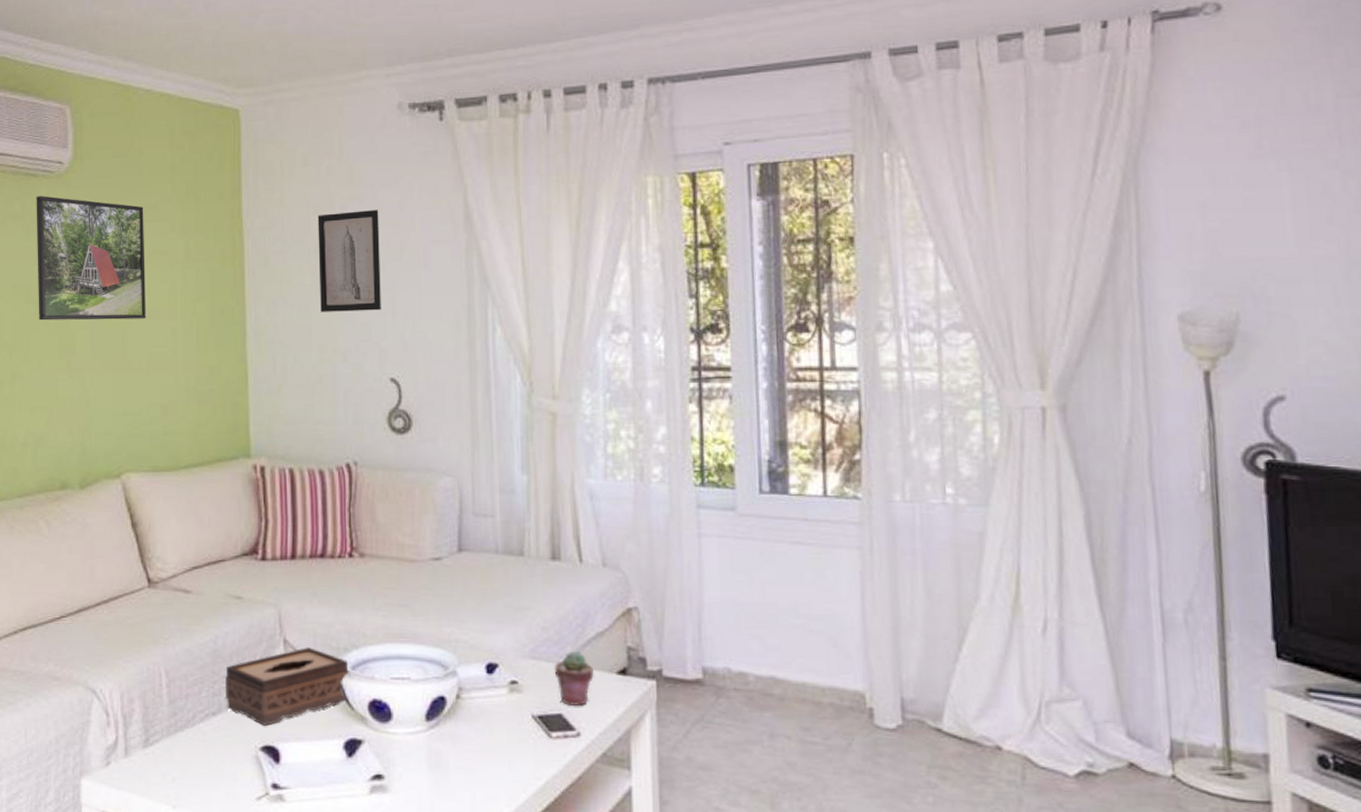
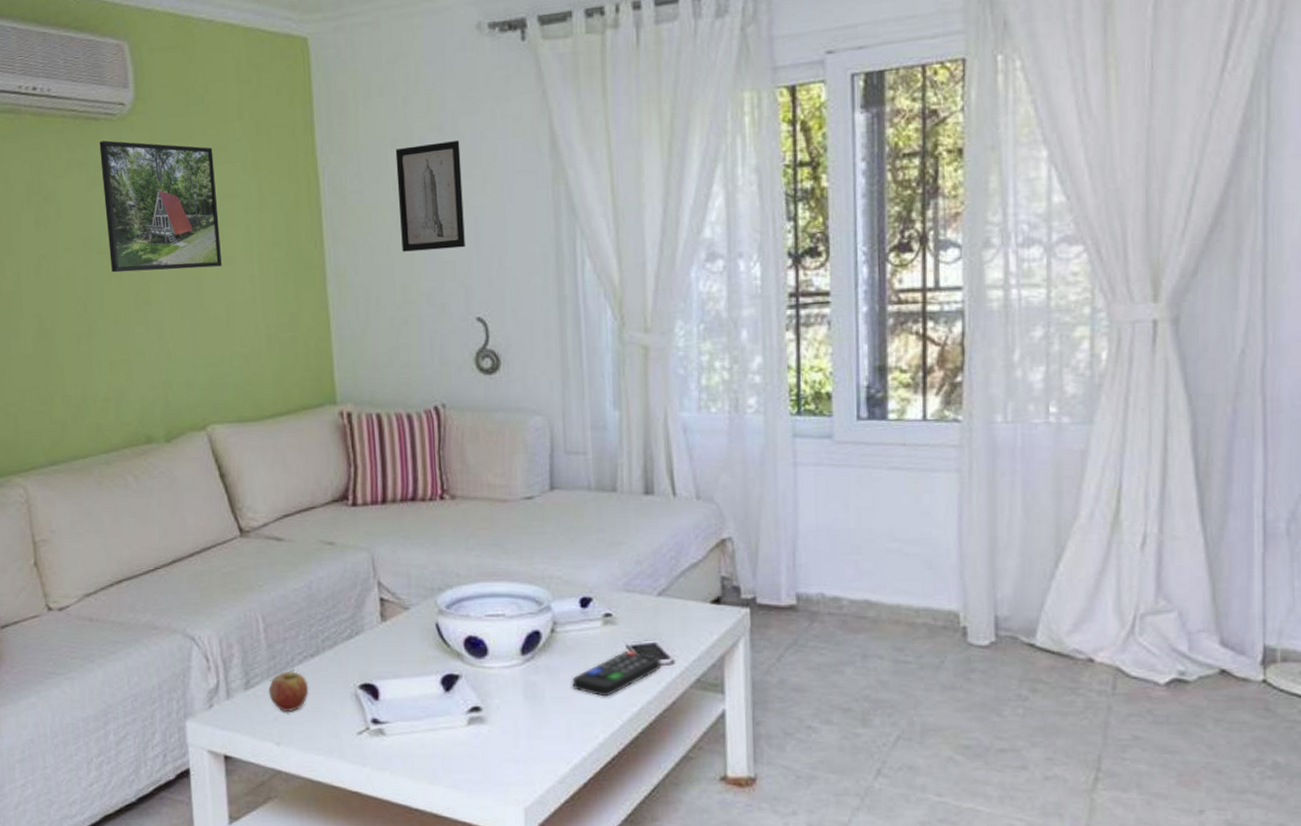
fruit: none [168,730,209,773] -> present [268,671,309,711]
tissue box: present [225,647,350,726] -> none [321,589,445,665]
remote control: none [477,720,568,769] -> present [572,651,662,697]
potted succulent: present [554,651,594,707] -> none [648,583,688,636]

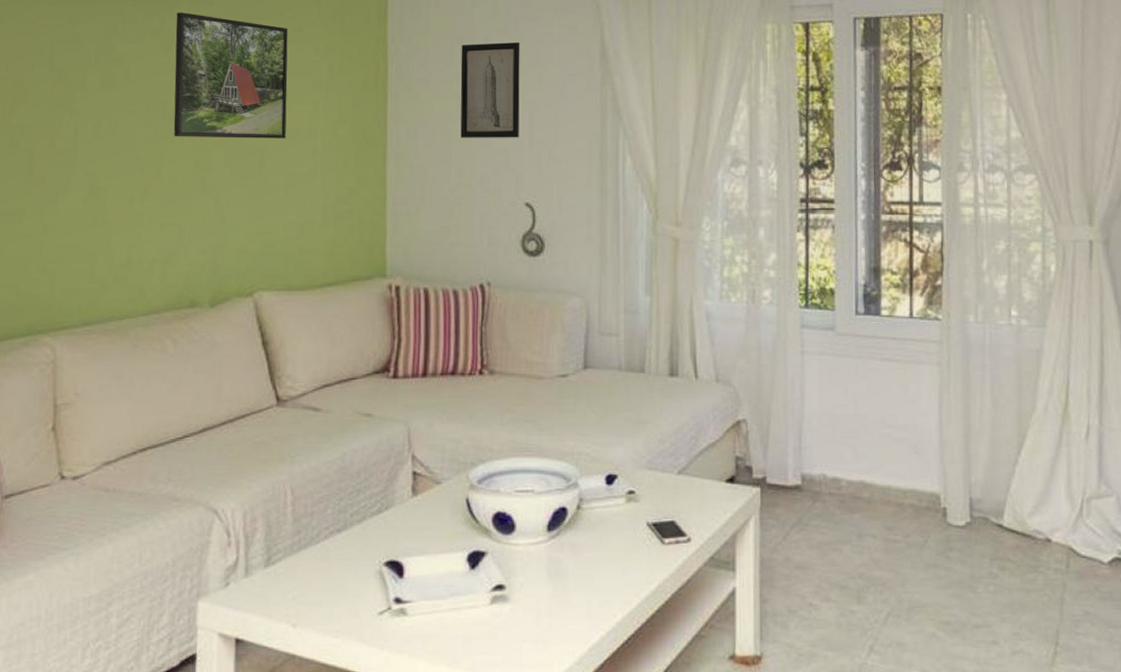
fruit: present [268,671,309,711] -> none [290,547,333,590]
remote control: present [572,651,662,697] -> none [594,528,679,574]

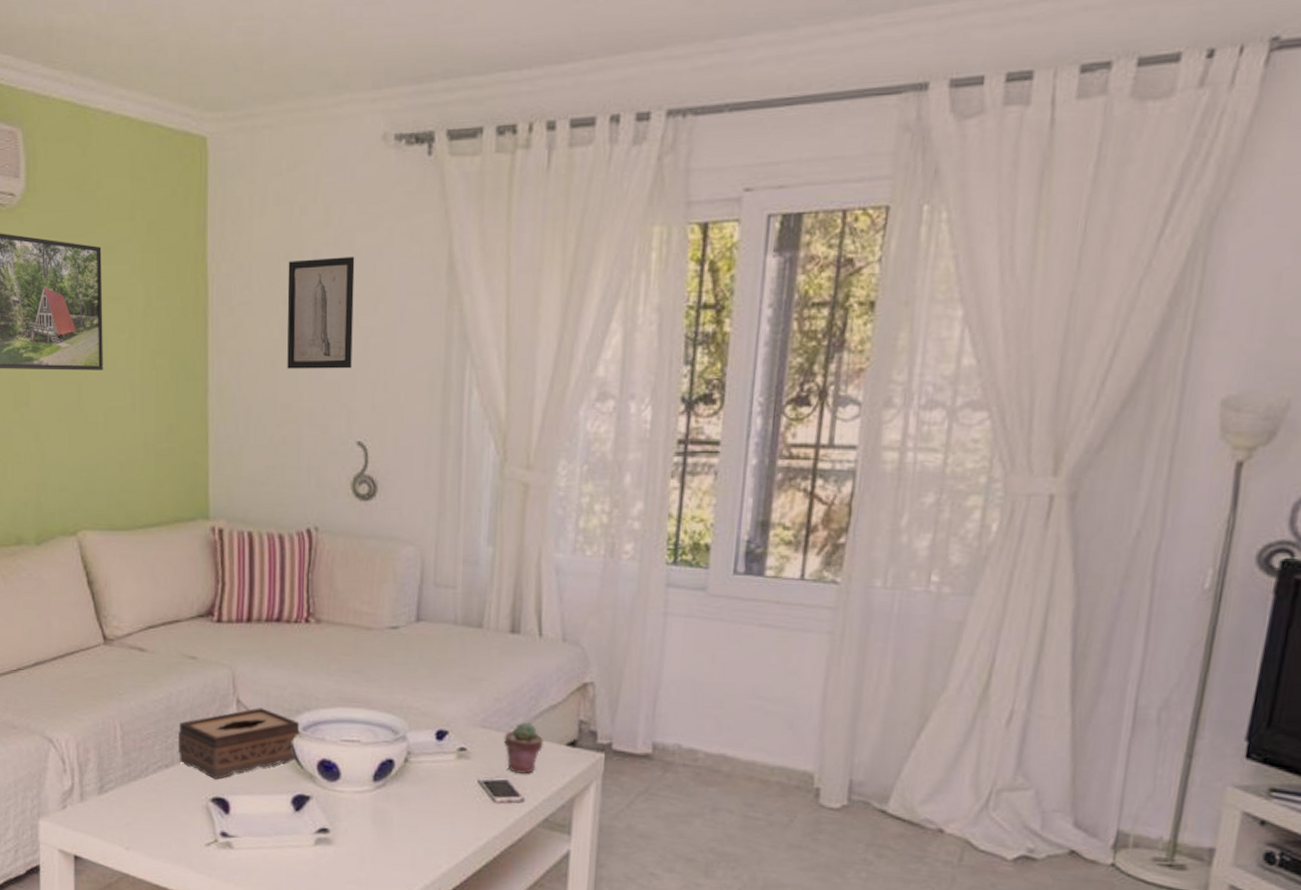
tissue box: none [351,463,476,541] -> present [178,708,301,779]
potted succulent: none [669,462,705,514] -> present [504,722,543,775]

